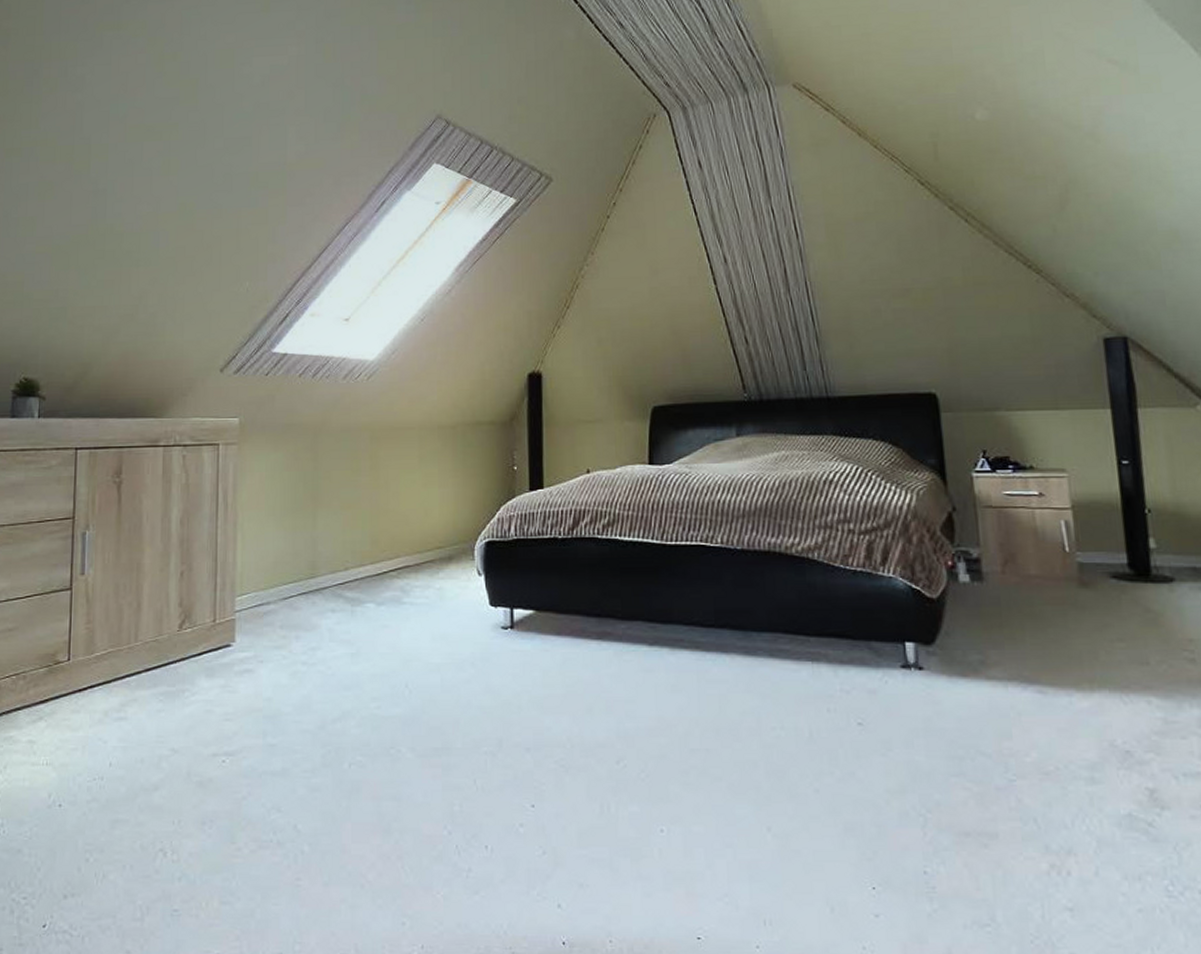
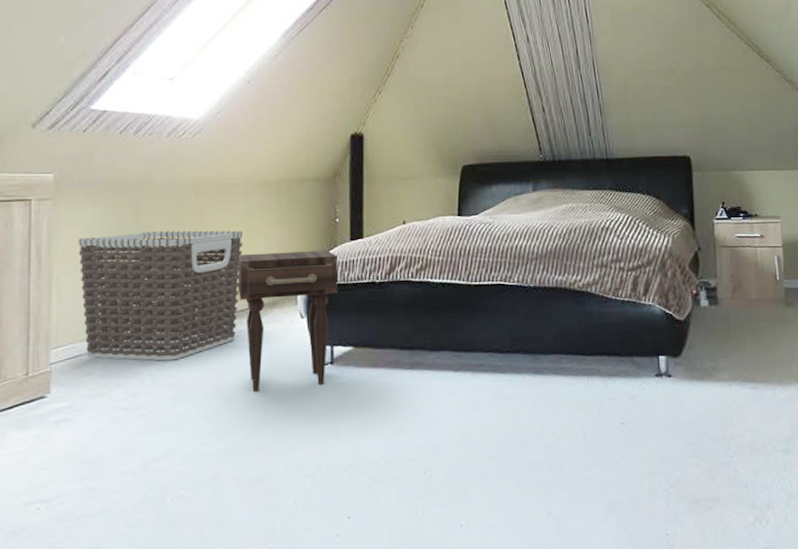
clothes hamper: none [261,477,418,615] -> present [78,230,242,361]
nightstand: none [414,501,517,655] -> present [238,251,338,393]

